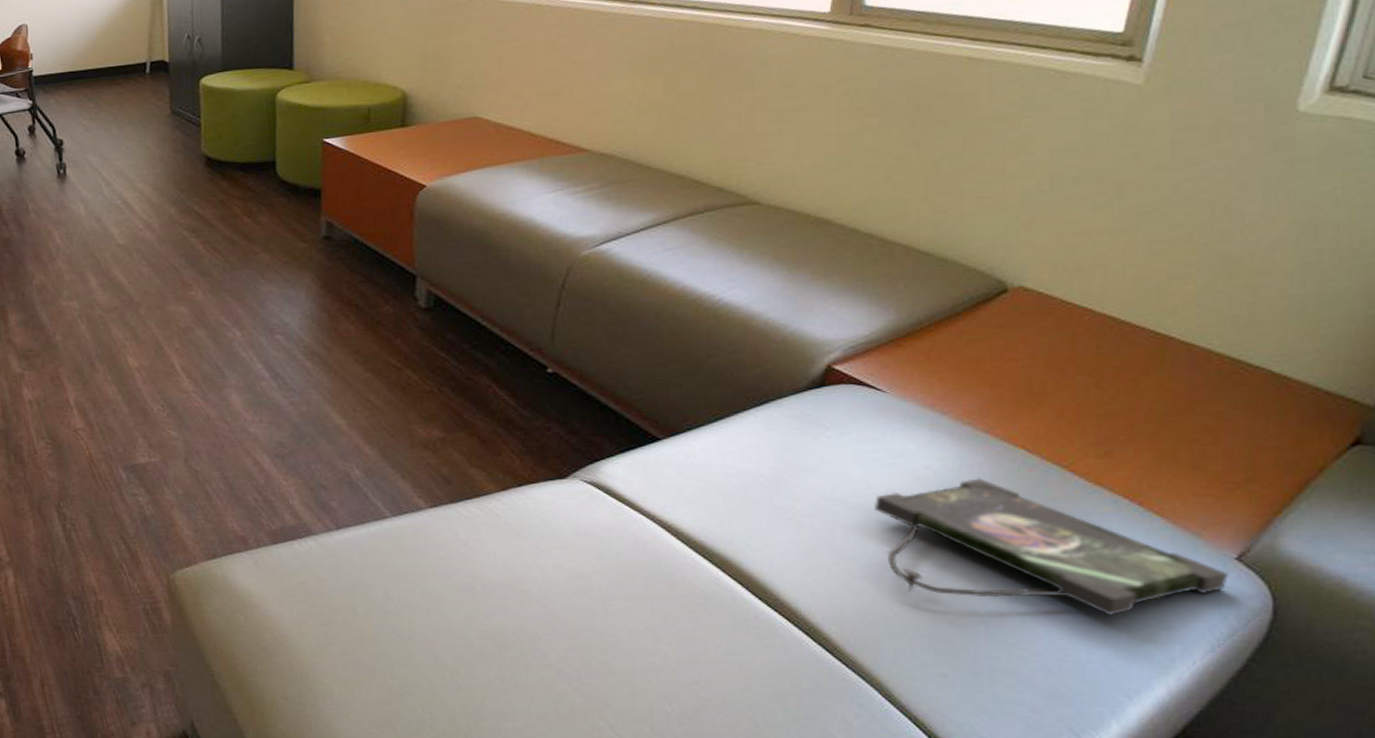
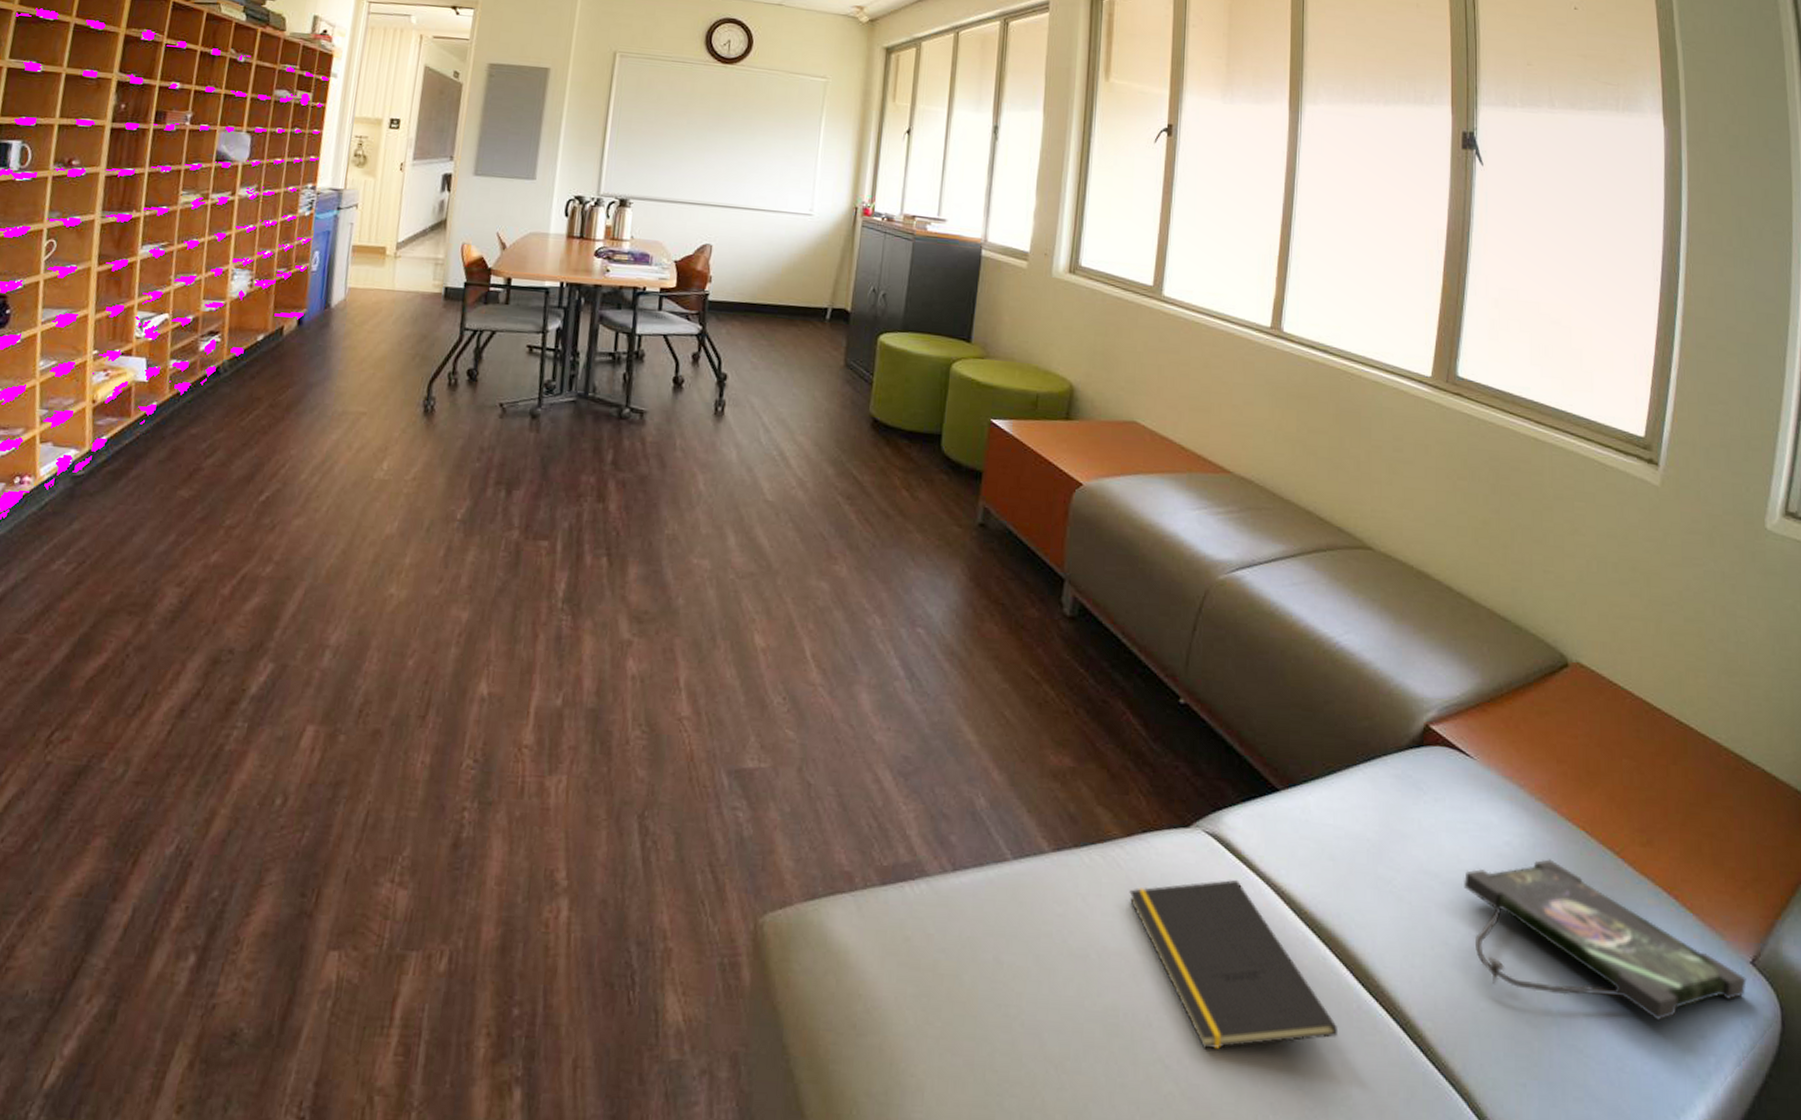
notepad: none [509,518,733,656] -> present [1129,879,1337,1050]

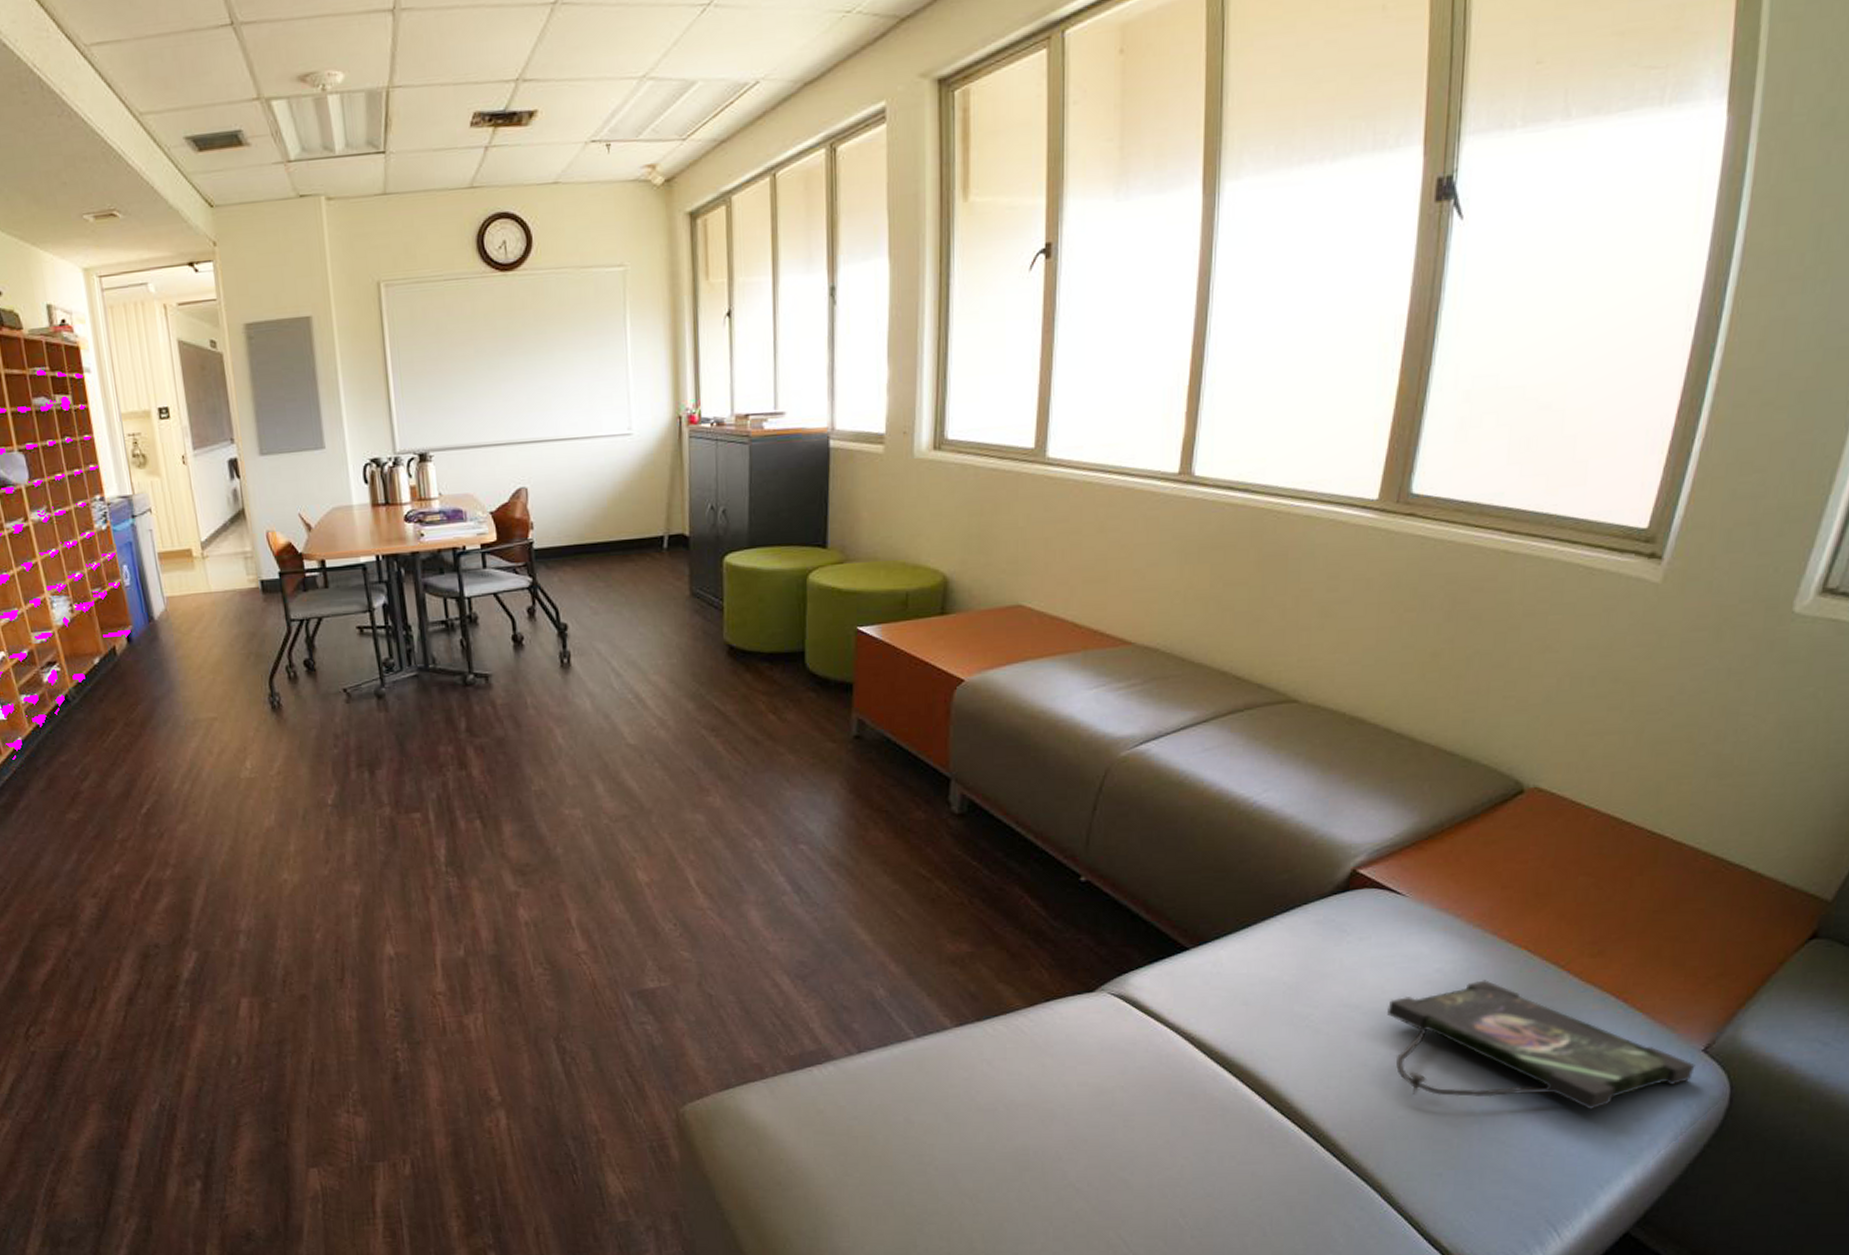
notepad: present [1129,879,1337,1050] -> none [1034,1031,1248,1173]

